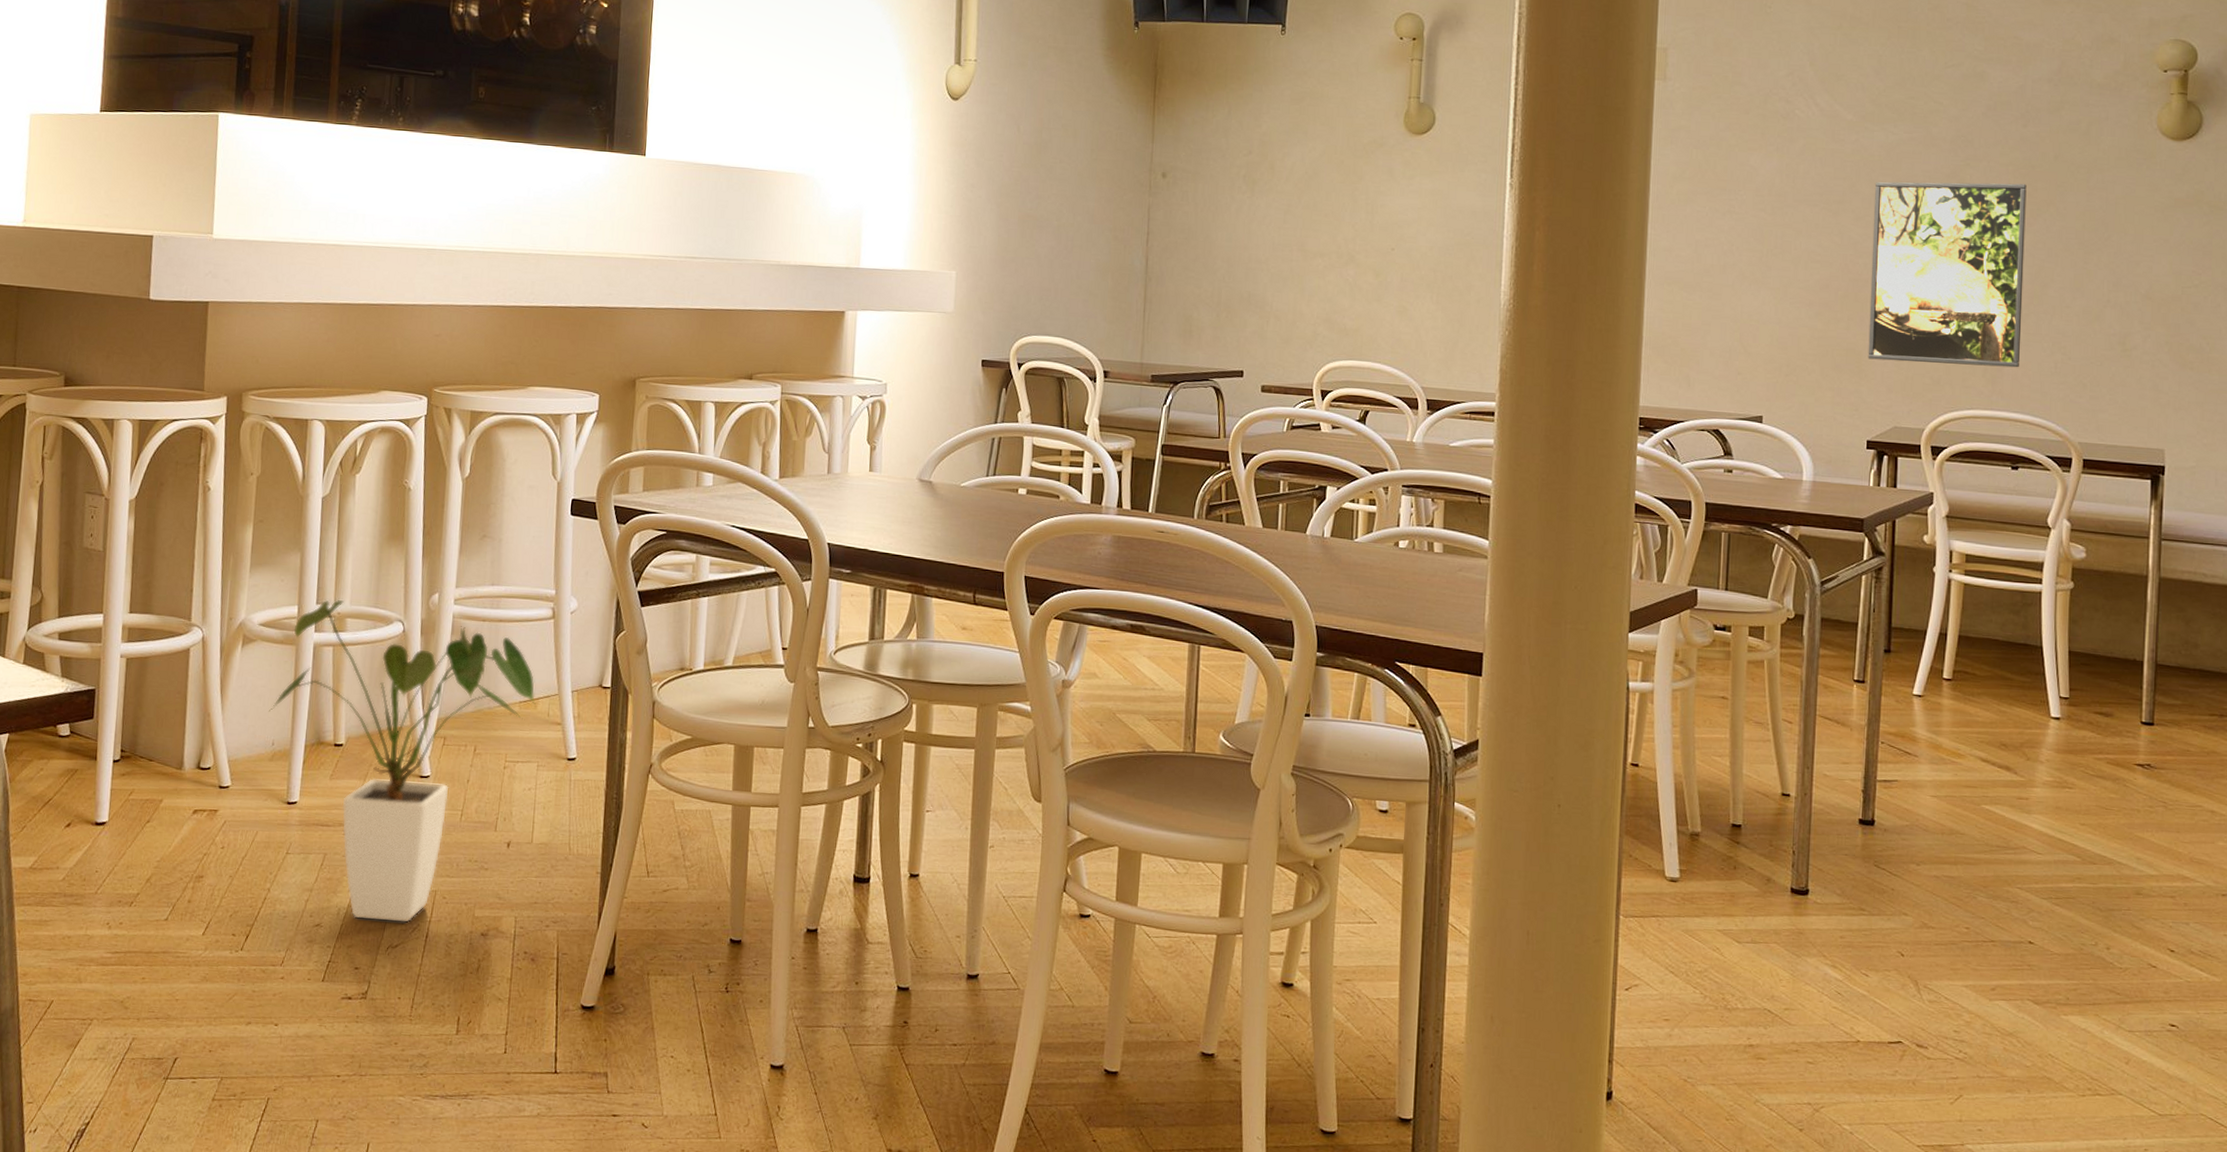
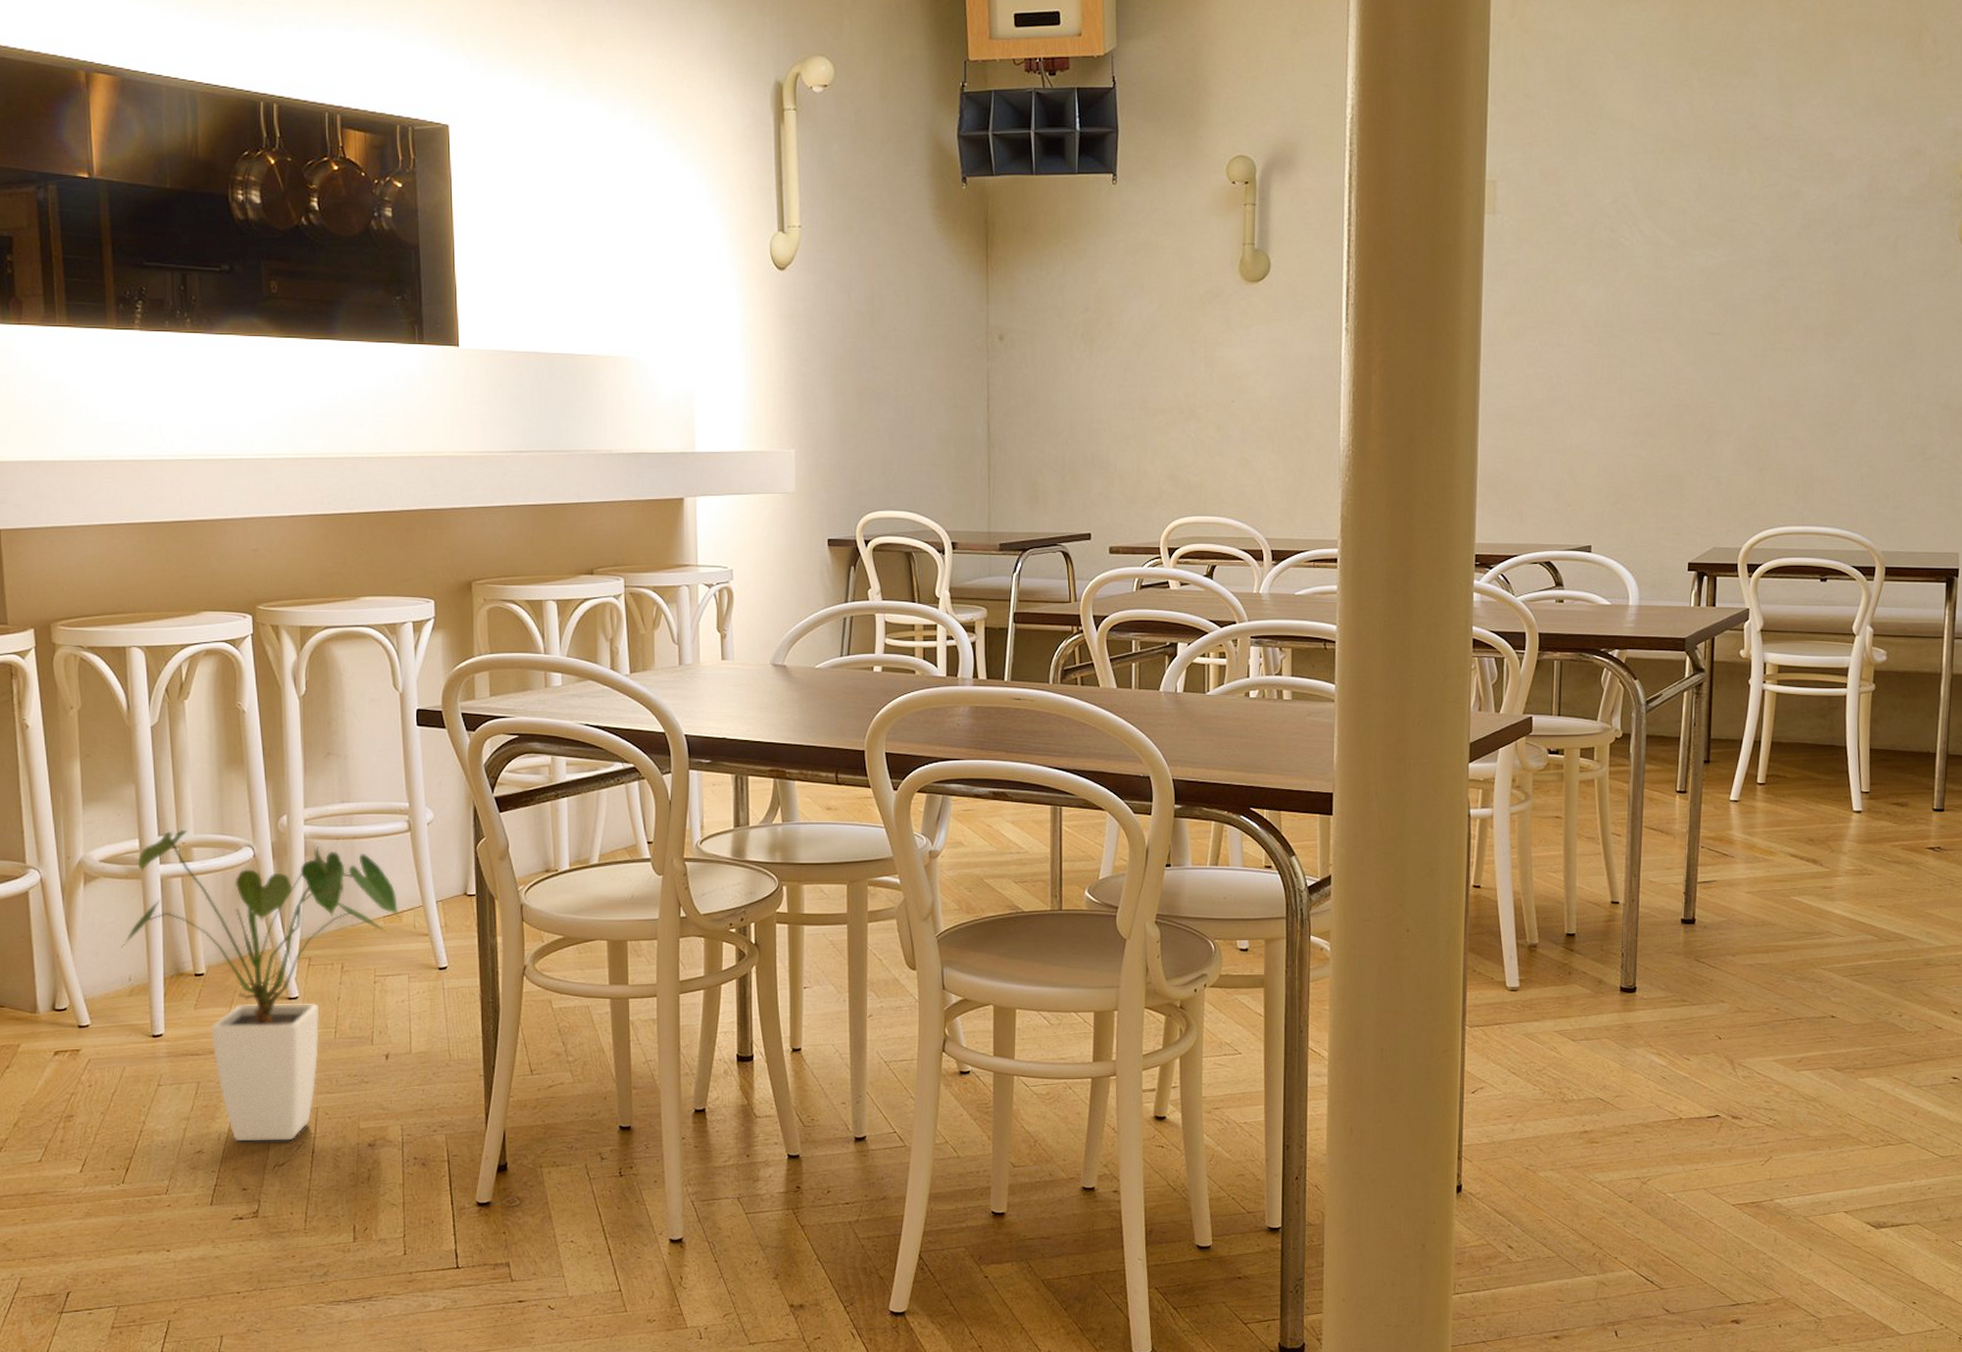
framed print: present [1868,181,2027,368] -> none [1689,301,1838,484]

